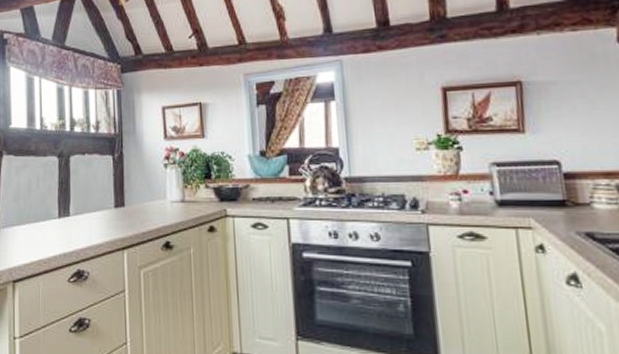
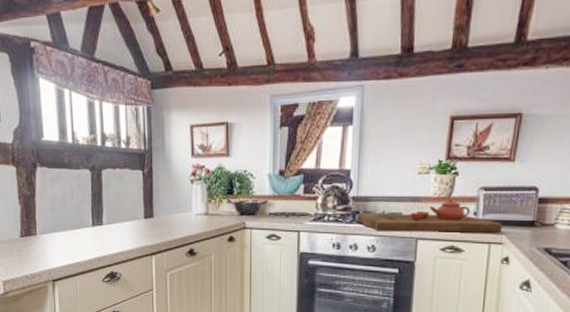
tea set: none [353,176,528,217] -> present [357,198,502,233]

